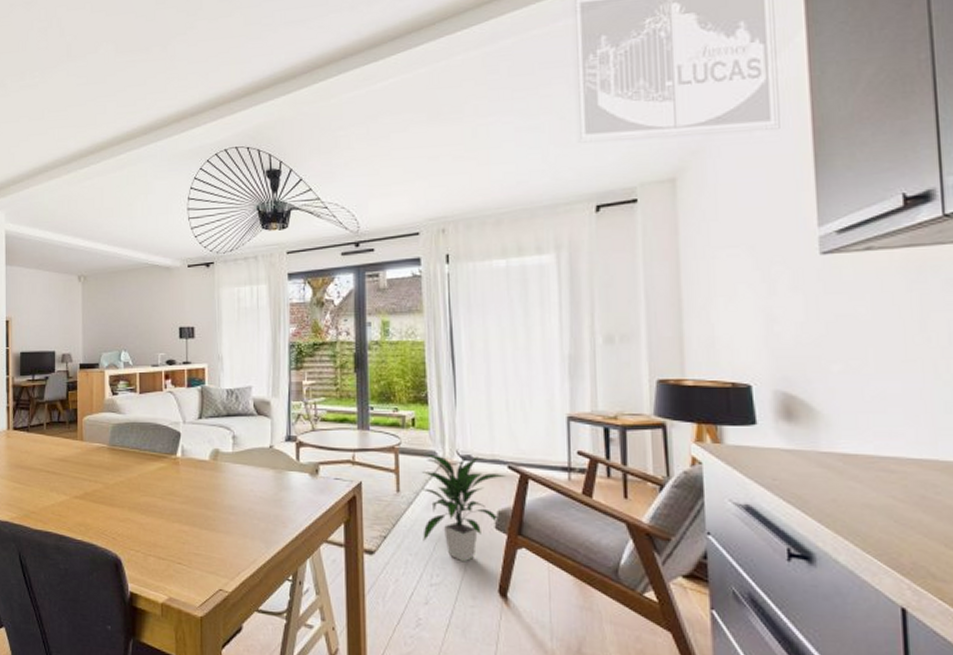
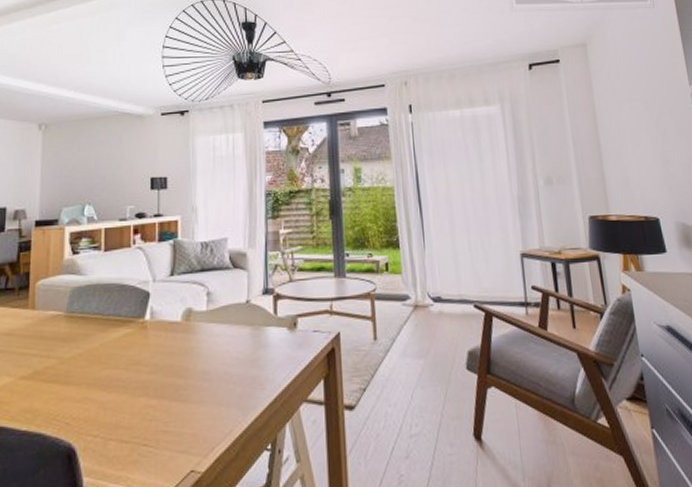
indoor plant: present [421,454,507,562] -> none [397,297,474,408]

